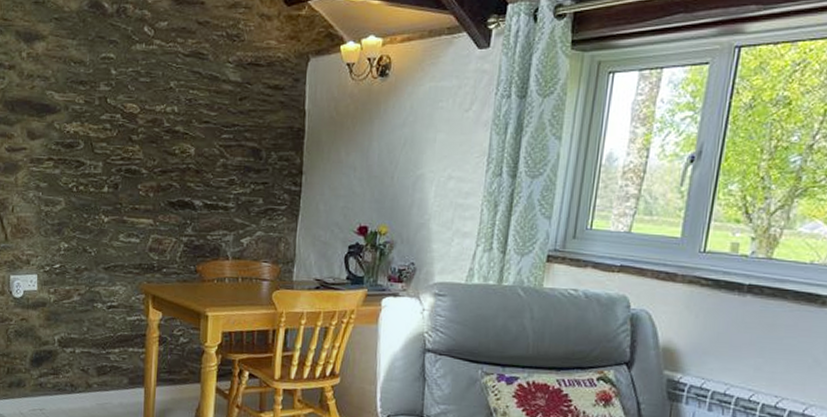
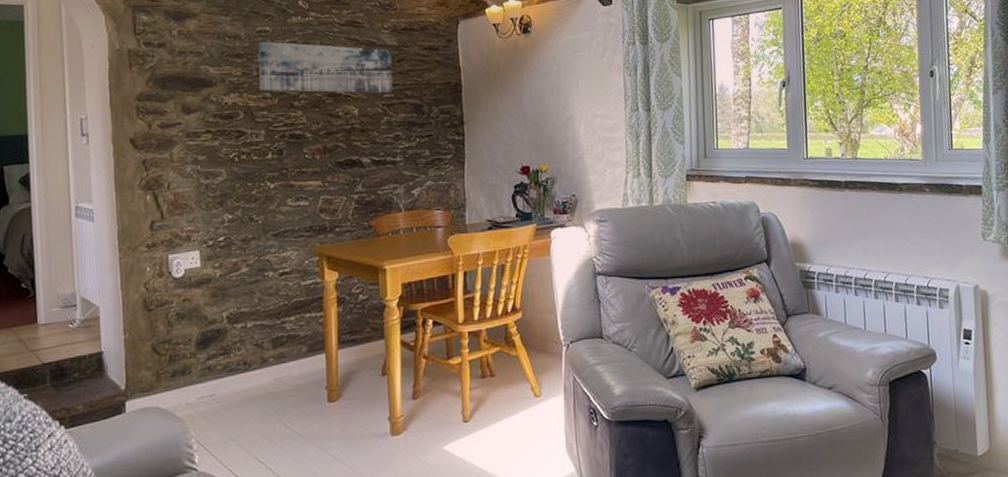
wall art: none [100,69,234,134] -> present [258,41,393,94]

